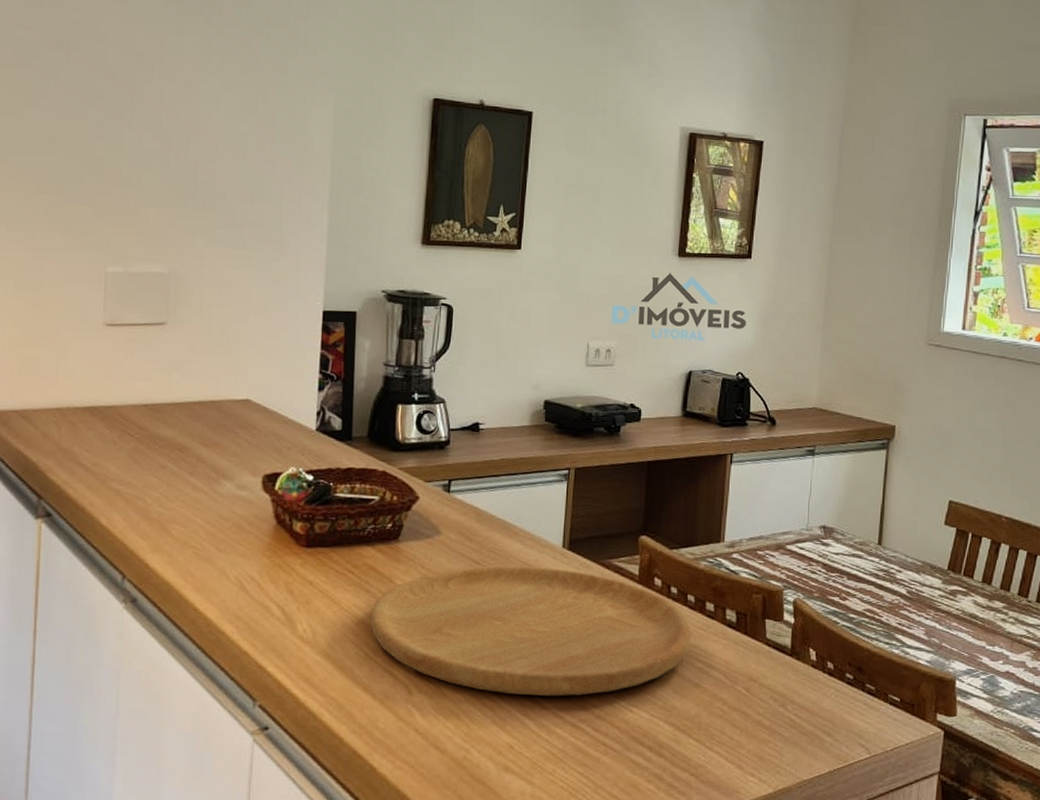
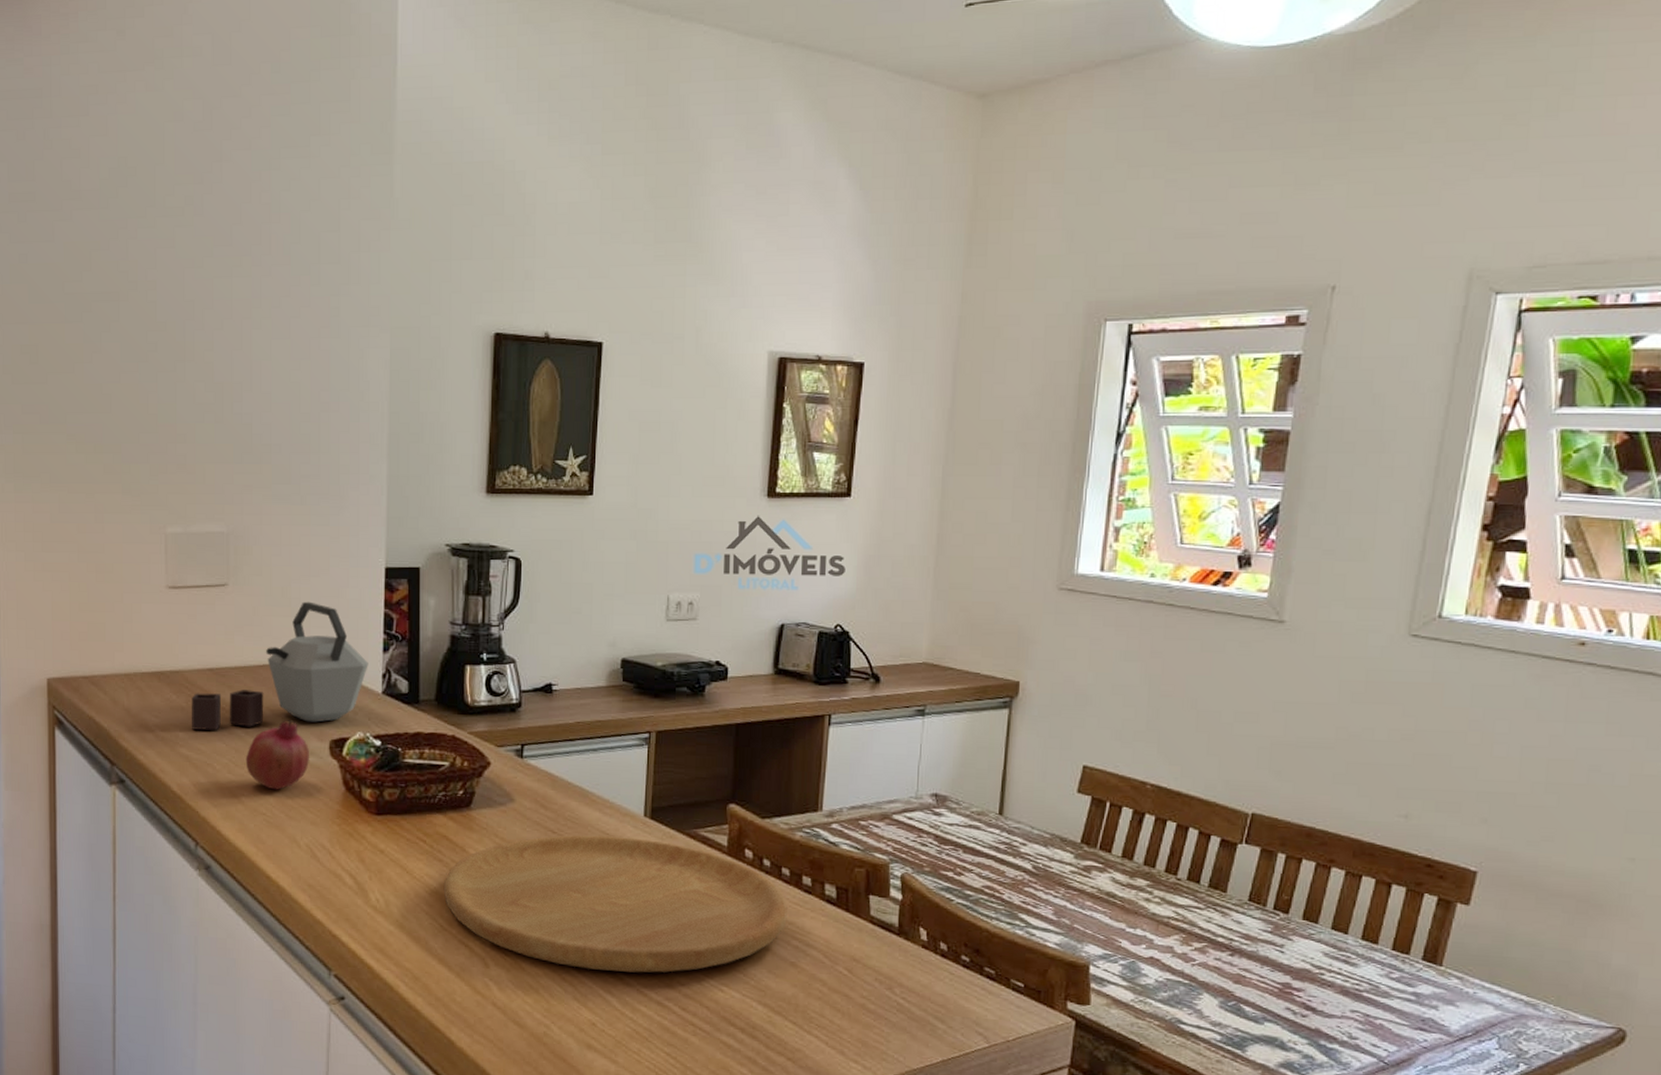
kettle: none [124,341,304,465] -> present [192,601,368,731]
fruit: none [177,455,242,524] -> present [245,720,309,790]

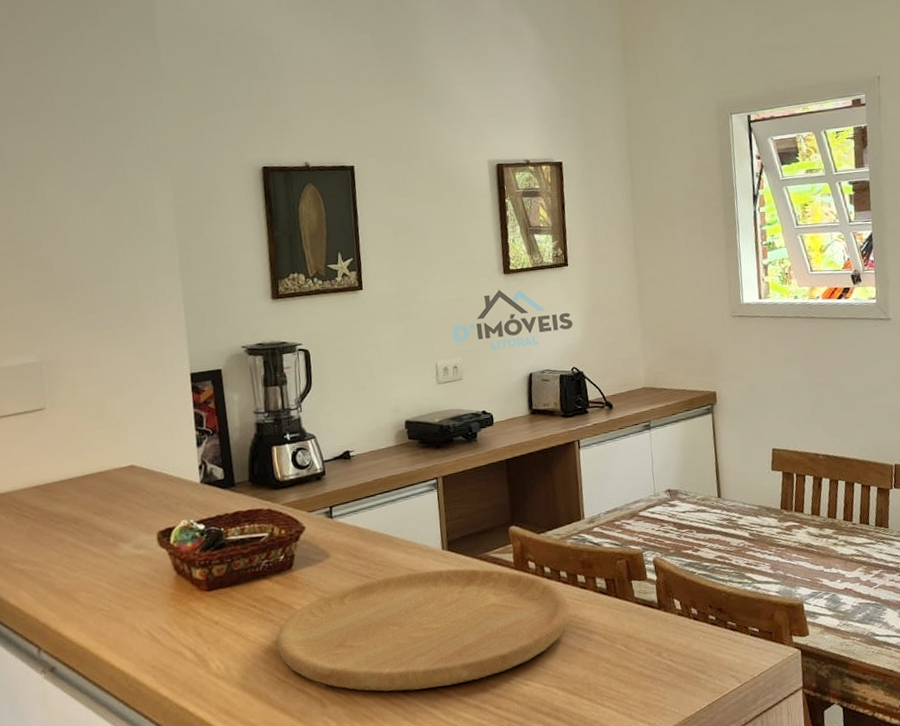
kettle: present [192,601,368,731] -> none [20,412,185,544]
fruit: present [245,720,309,790] -> none [78,520,140,586]

